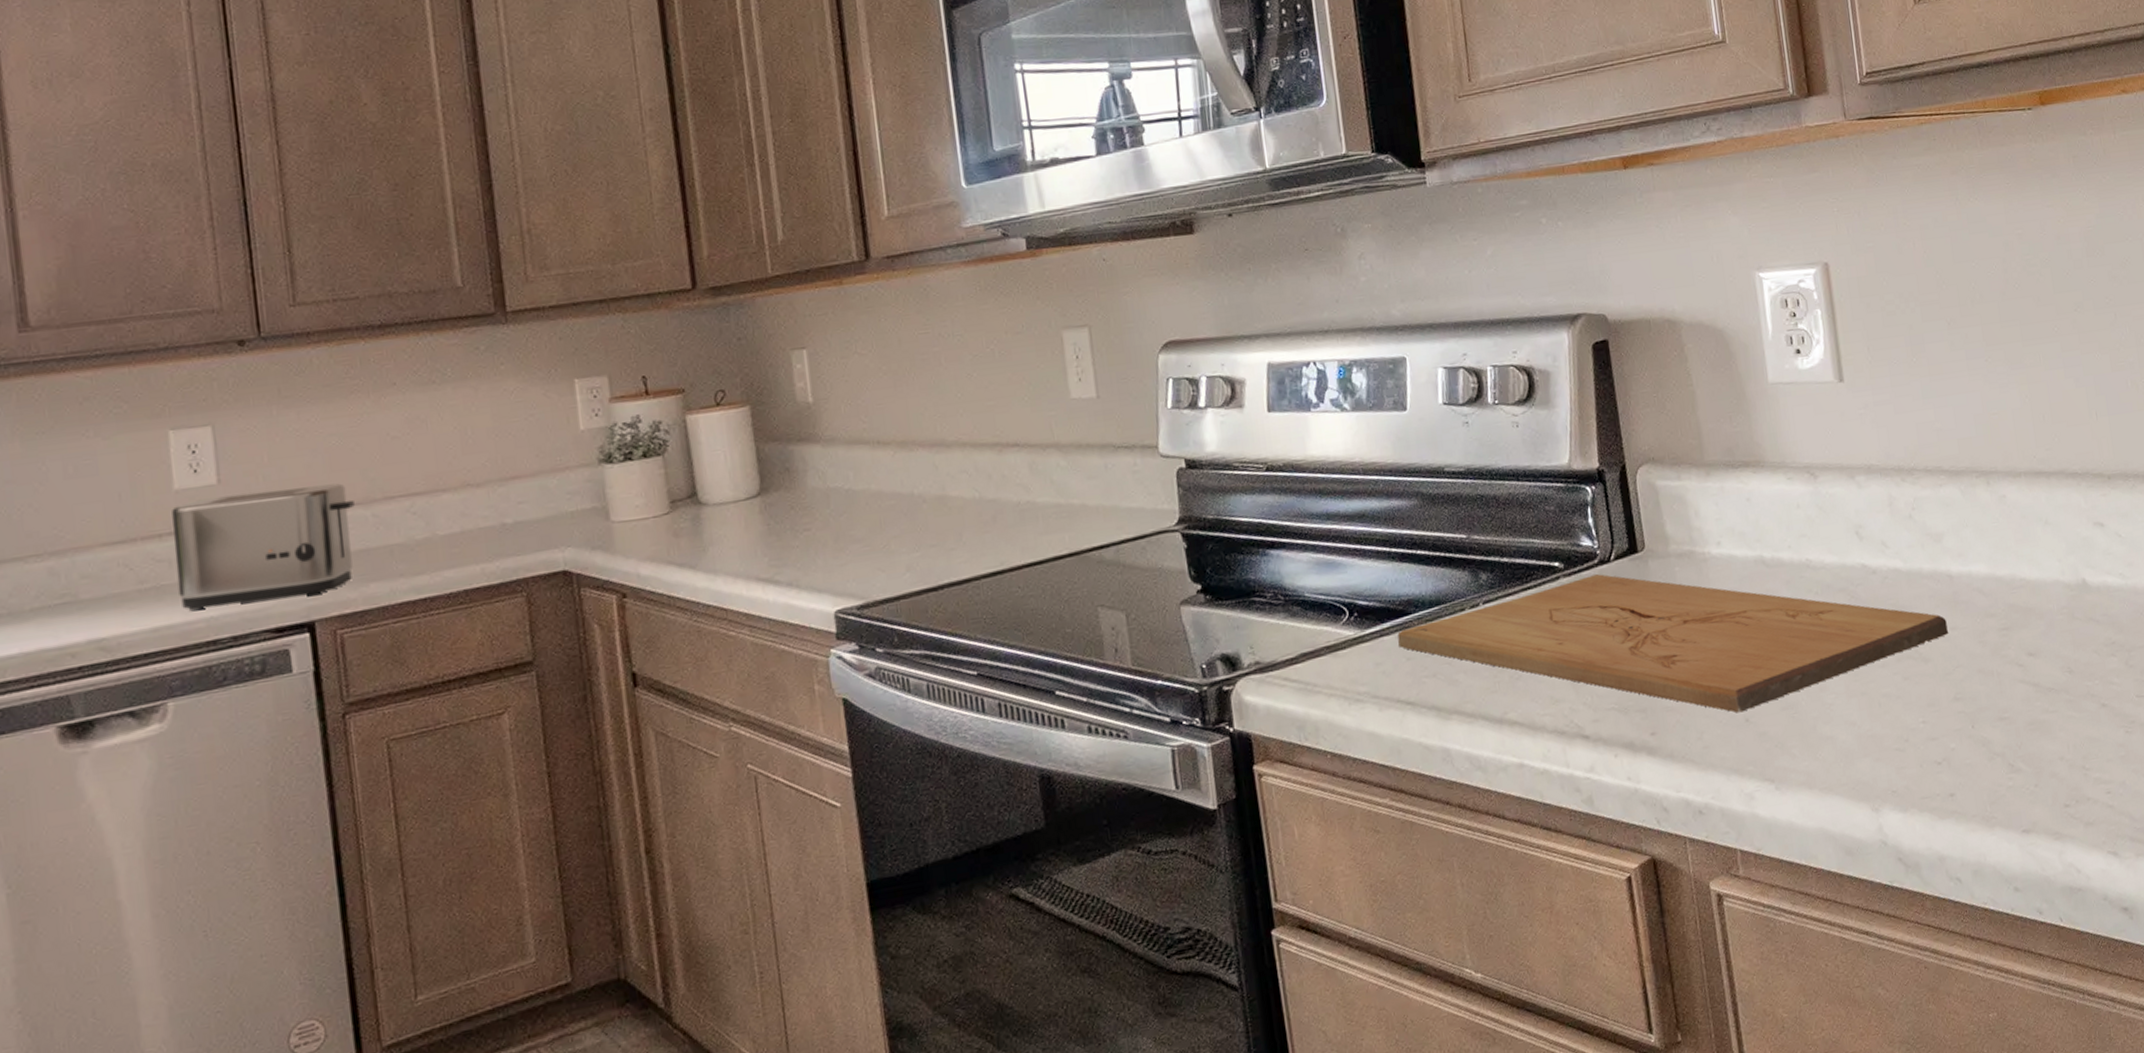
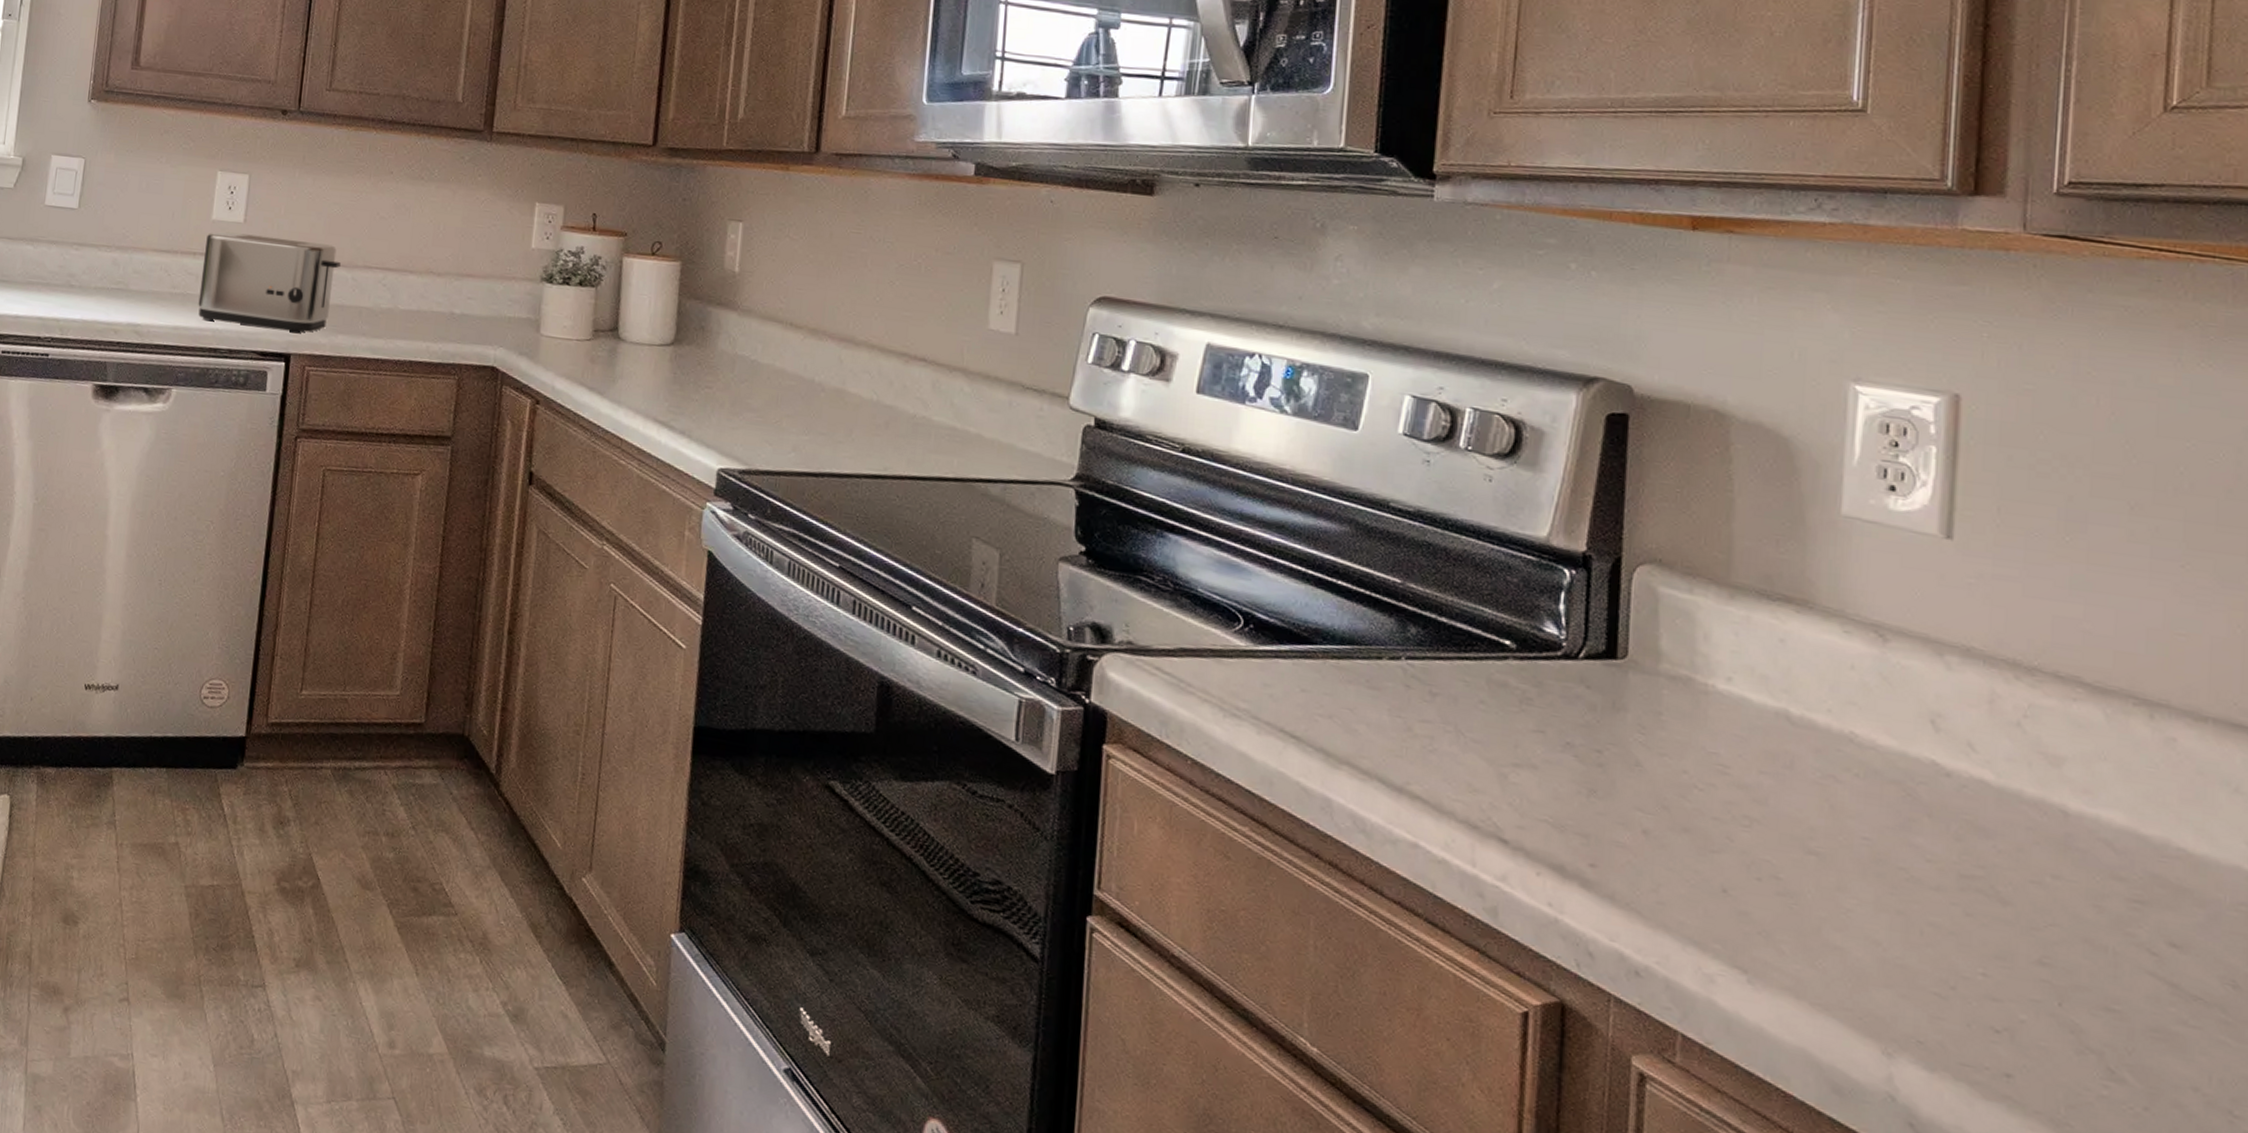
cutting board: present [1397,574,1949,713] -> none [1293,657,2048,882]

